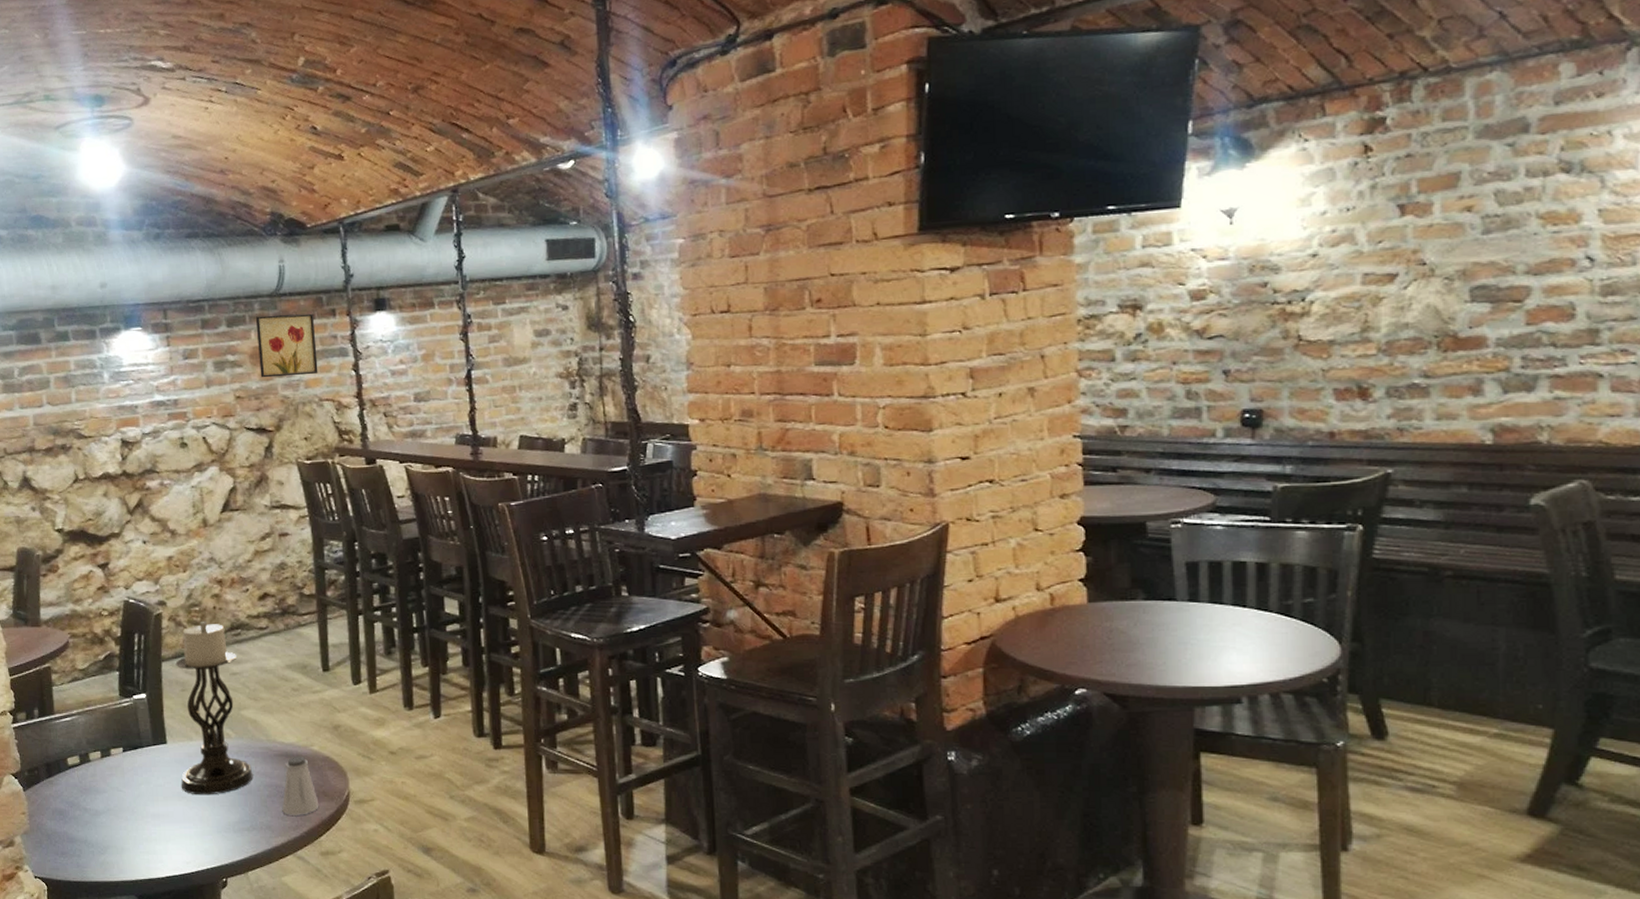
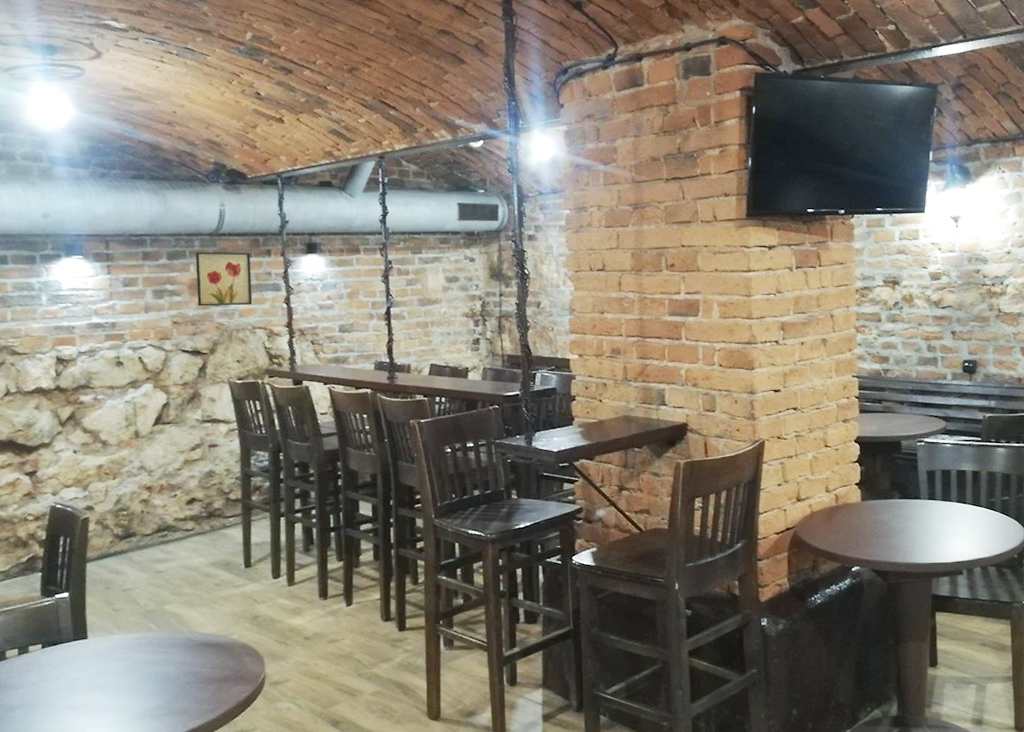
candle holder: present [175,620,253,795] -> none [100,524,173,686]
saltshaker: present [282,755,319,815] -> none [200,644,236,700]

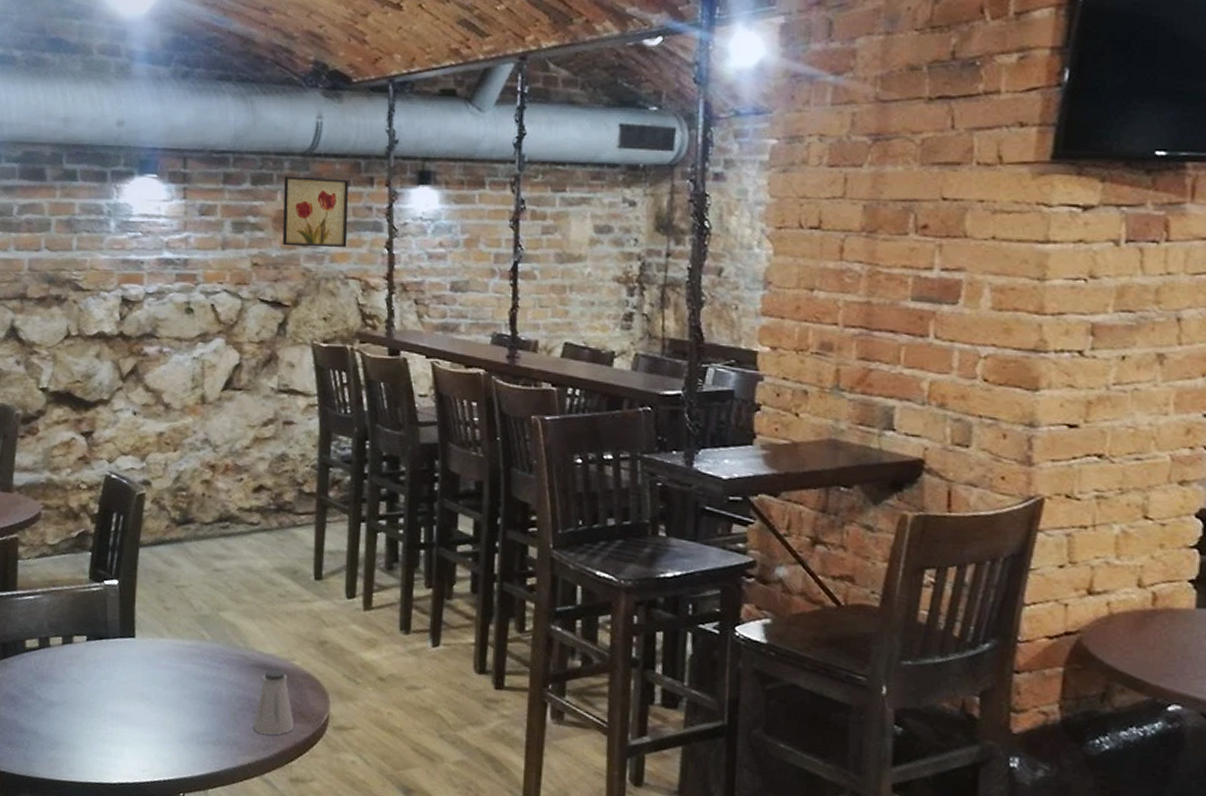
saltshaker: none [200,644,236,700] -> present [253,669,294,735]

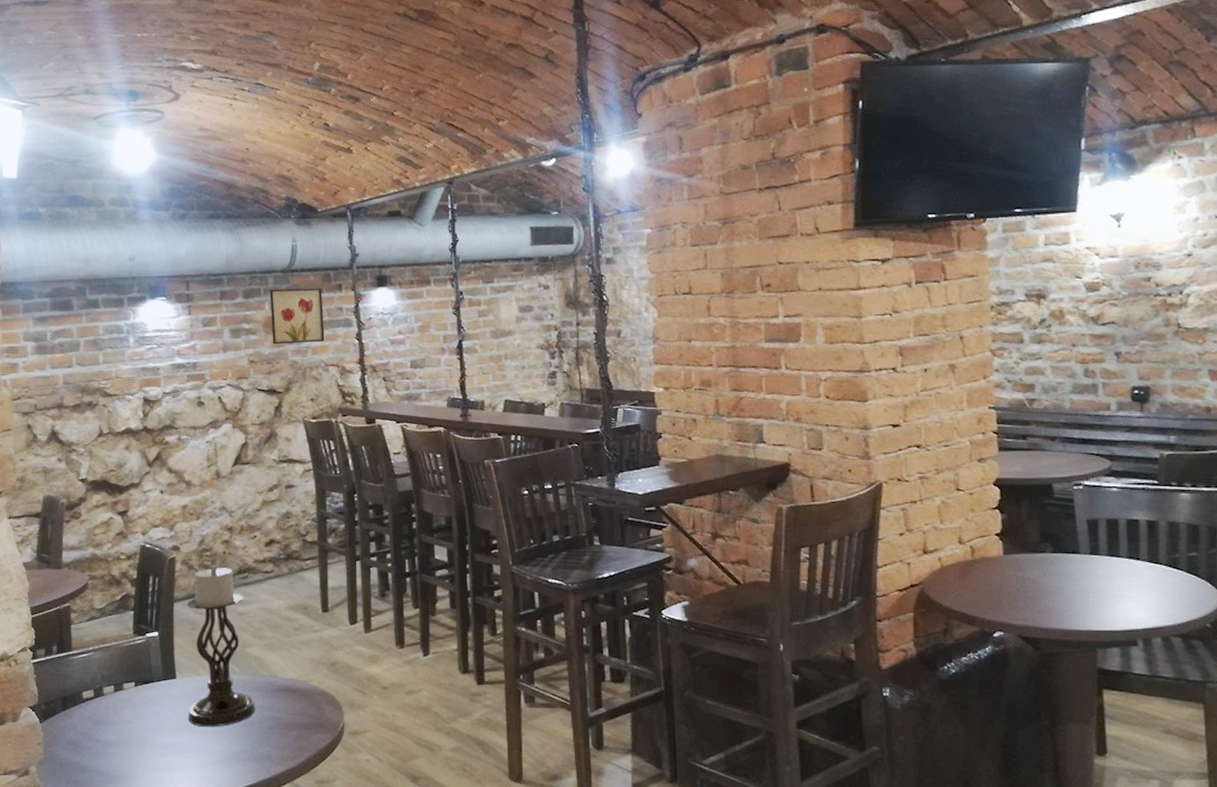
candle holder: none [145,507,226,701] -> present [186,564,256,727]
saltshaker: present [253,669,294,735] -> none [281,690,316,746]

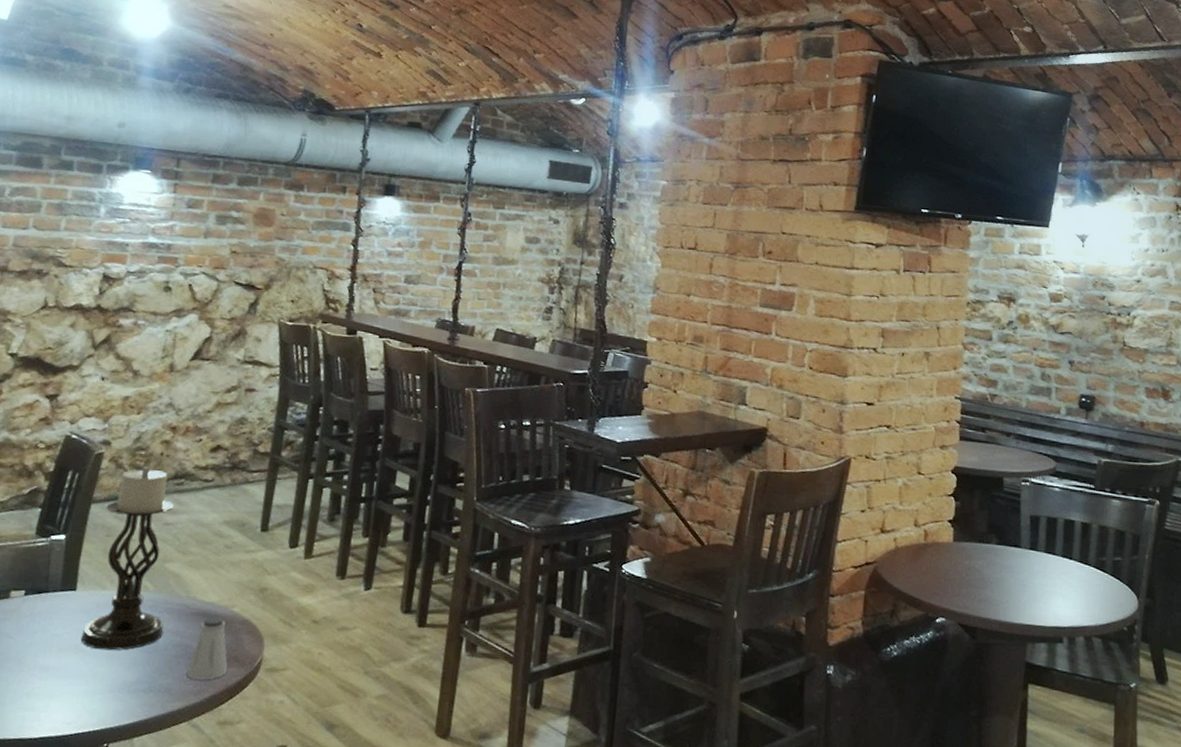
wall art: present [269,287,325,345] -> none [260,180,325,242]
saltshaker: none [281,690,316,746] -> present [186,616,228,680]

